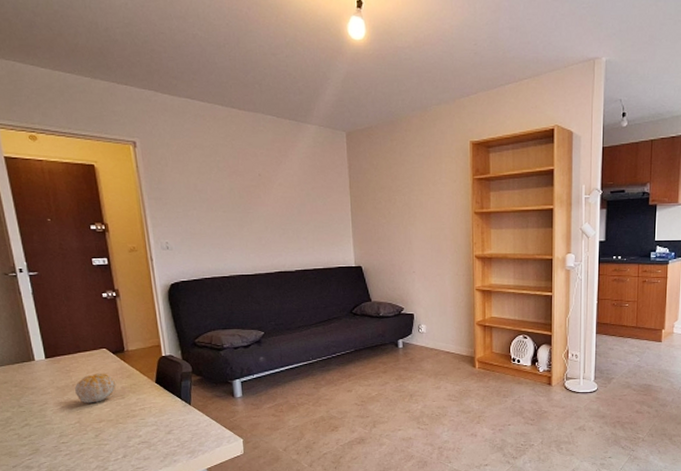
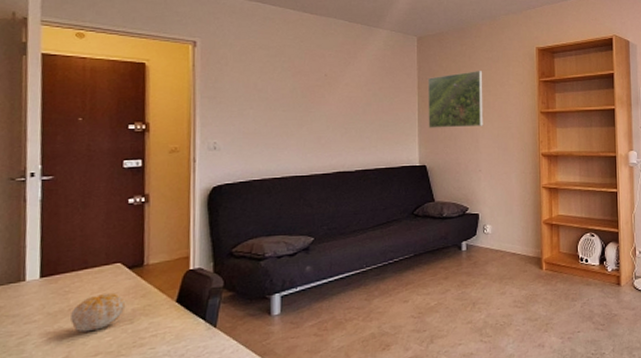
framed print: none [359,168,416,229] -> present [428,71,484,128]

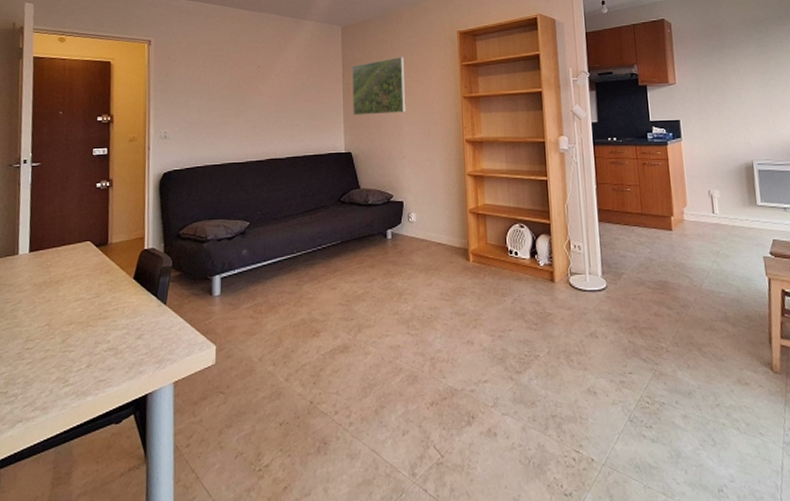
fruit: present [71,292,126,332] -> none [51,268,94,303]

